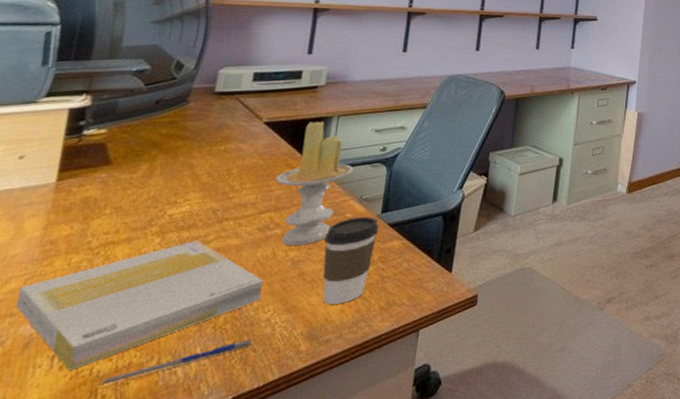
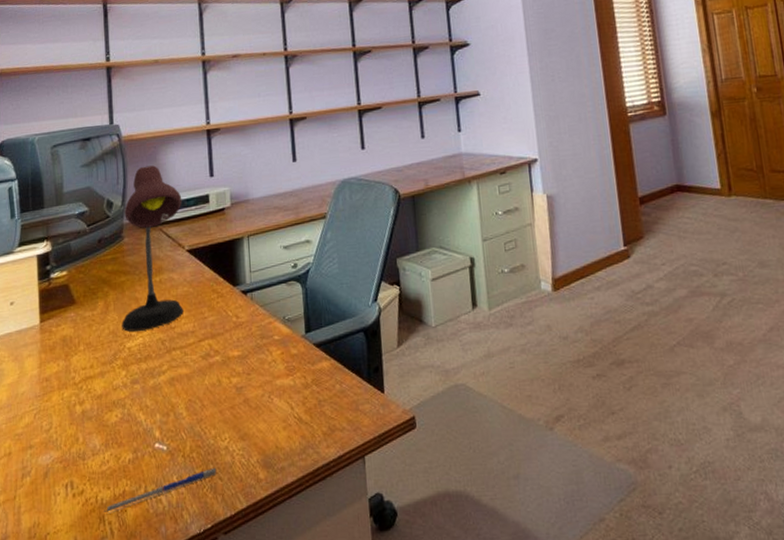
book: present [16,239,264,370] -> none [32,370,217,498]
desk lamp: none [166,33,270,198] -> present [121,165,184,332]
candle: present [275,121,354,247] -> none [206,243,272,373]
coffee cup: present [323,216,380,304] -> none [259,337,307,431]

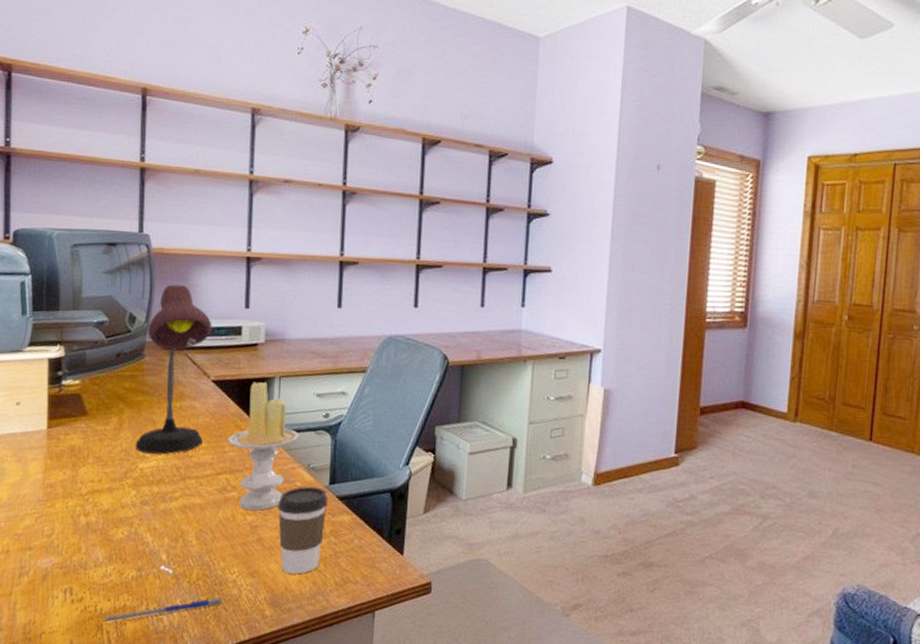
candle: none [206,243,272,373] -> present [227,381,299,511]
coffee cup: none [259,337,307,431] -> present [278,486,328,575]

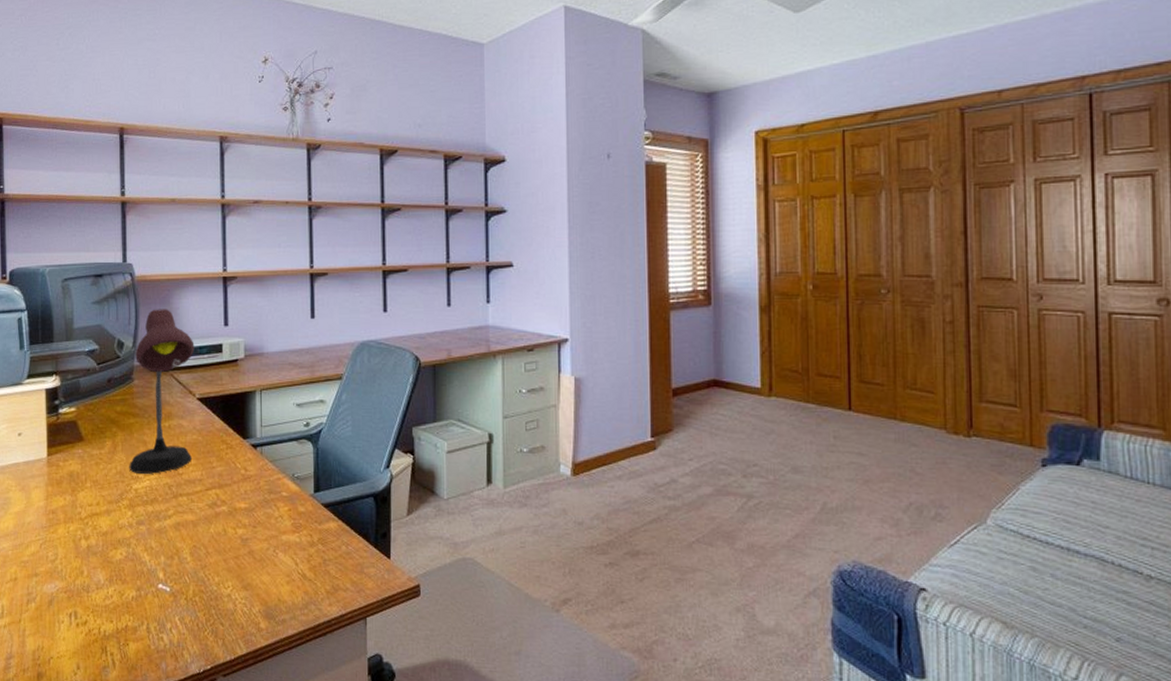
pen: present [102,597,222,624] -> none [106,612,218,645]
candle: present [227,381,299,511] -> none [215,395,283,524]
coffee cup: present [278,486,328,575] -> none [266,495,314,585]

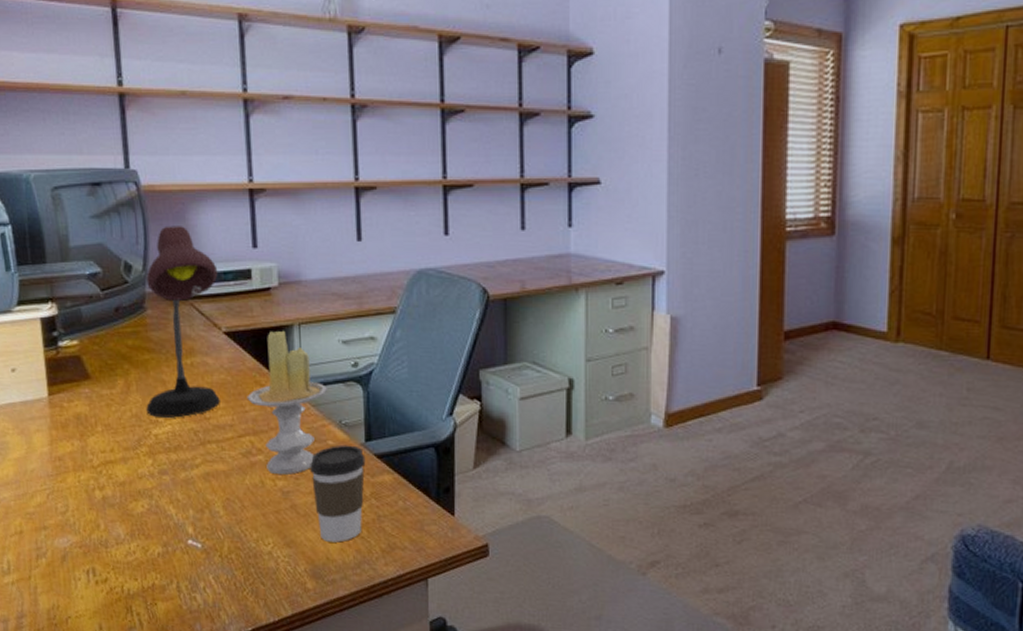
candle: none [215,395,283,524] -> present [247,330,327,475]
coffee cup: none [266,495,314,585] -> present [310,444,366,543]

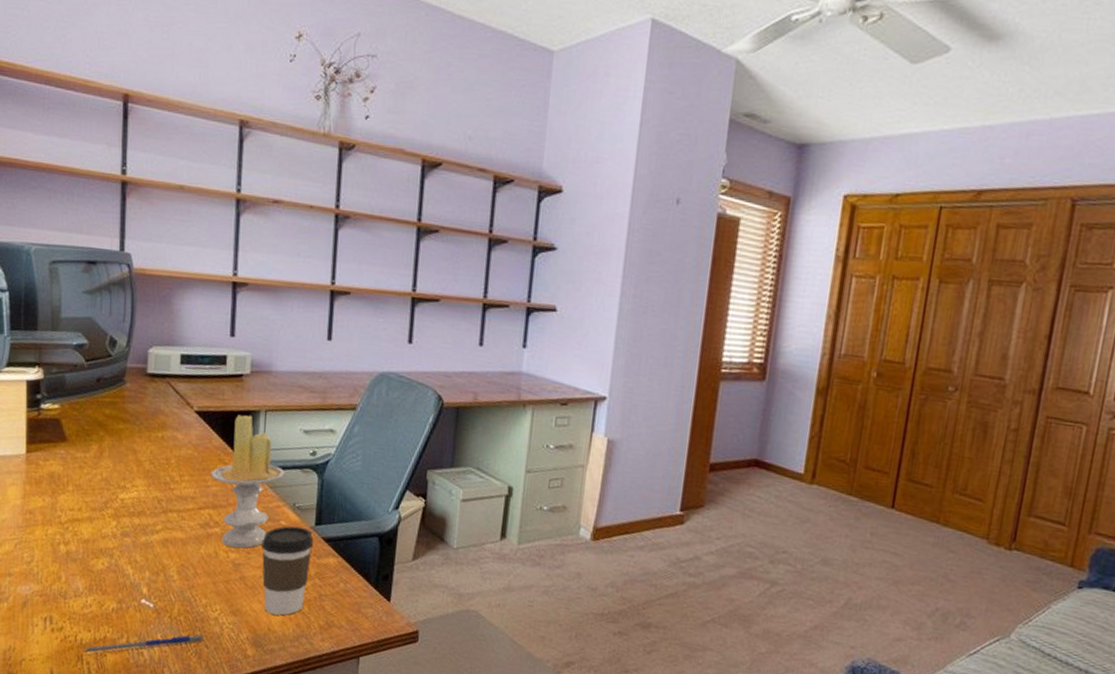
pen: none [131,571,259,605] -> present [82,634,204,655]
desk lamp: present [146,226,220,418] -> none [116,307,196,486]

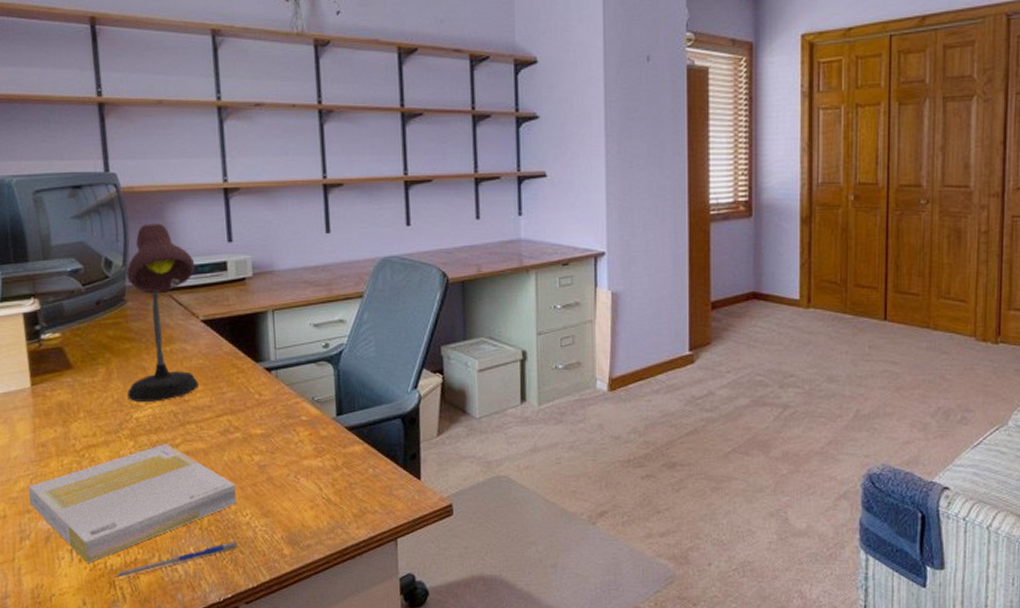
book: none [12,527,209,634] -> present [28,443,237,563]
desk lamp: none [116,307,196,486] -> present [126,223,199,402]
candle: present [210,414,285,549] -> none [224,316,300,451]
coffee cup: present [261,526,314,616] -> none [285,419,337,510]

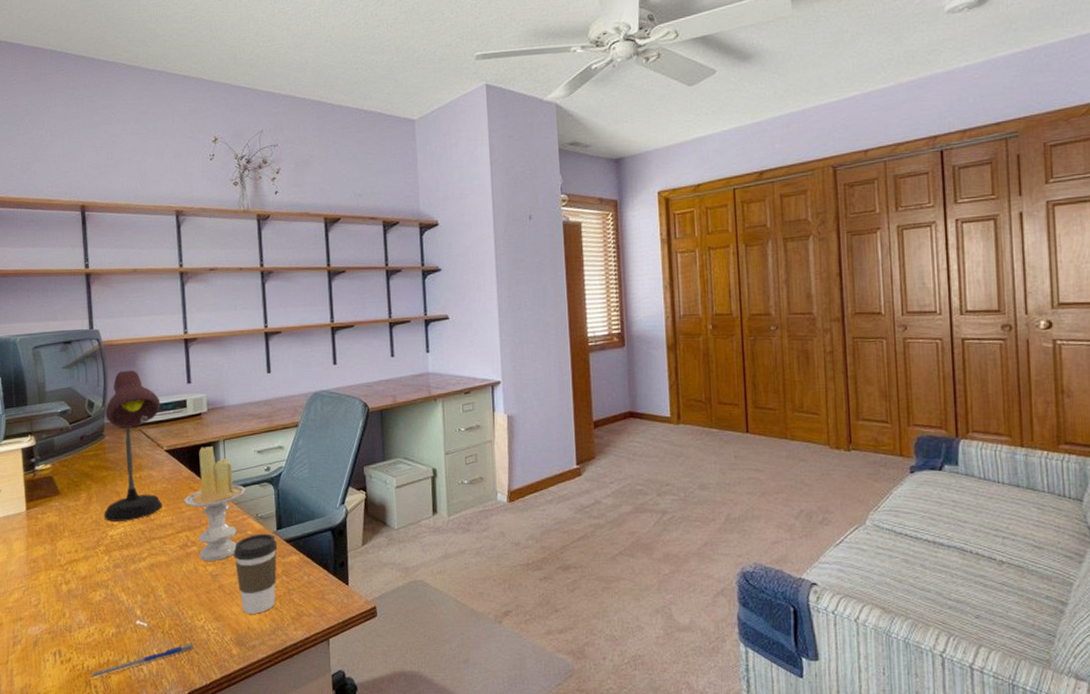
book: present [28,443,237,563] -> none [21,557,193,664]
candle: none [224,316,300,451] -> present [183,445,246,562]
coffee cup: none [285,419,337,510] -> present [233,533,278,614]

